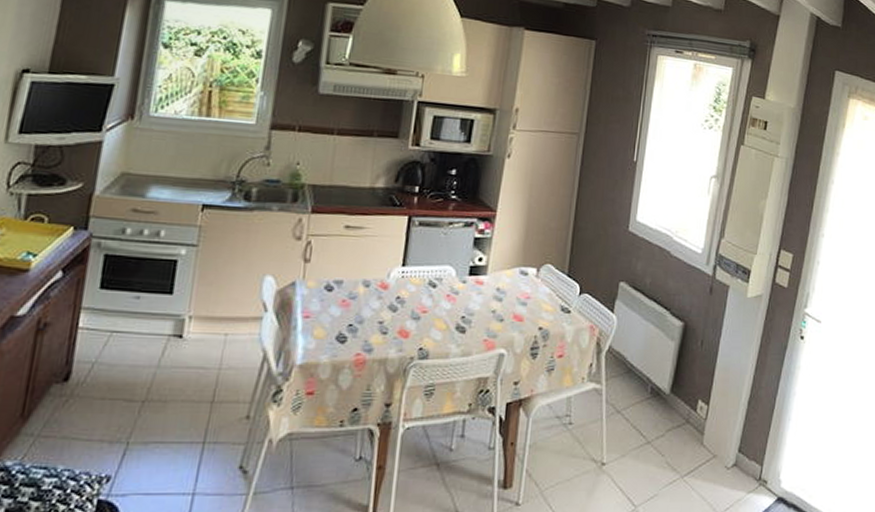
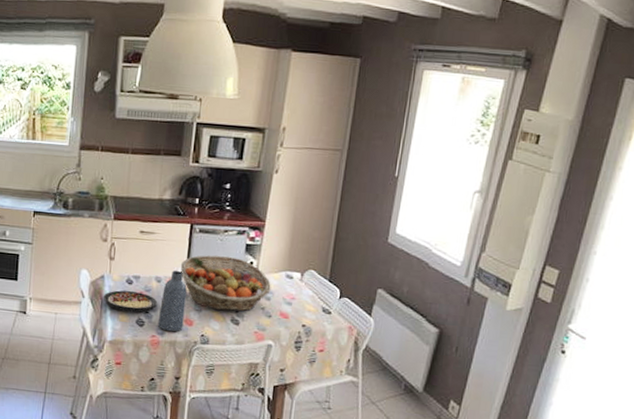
plate: none [292,300,366,327] -> present [103,290,158,313]
vase: none [364,272,403,347] -> present [157,271,187,332]
fruit basket: none [394,251,503,317] -> present [180,255,271,311]

